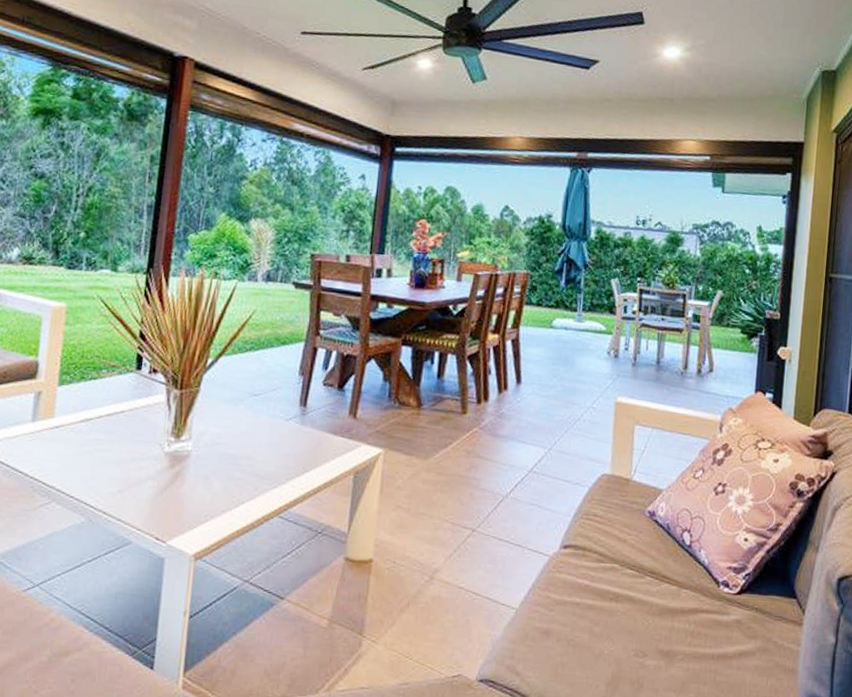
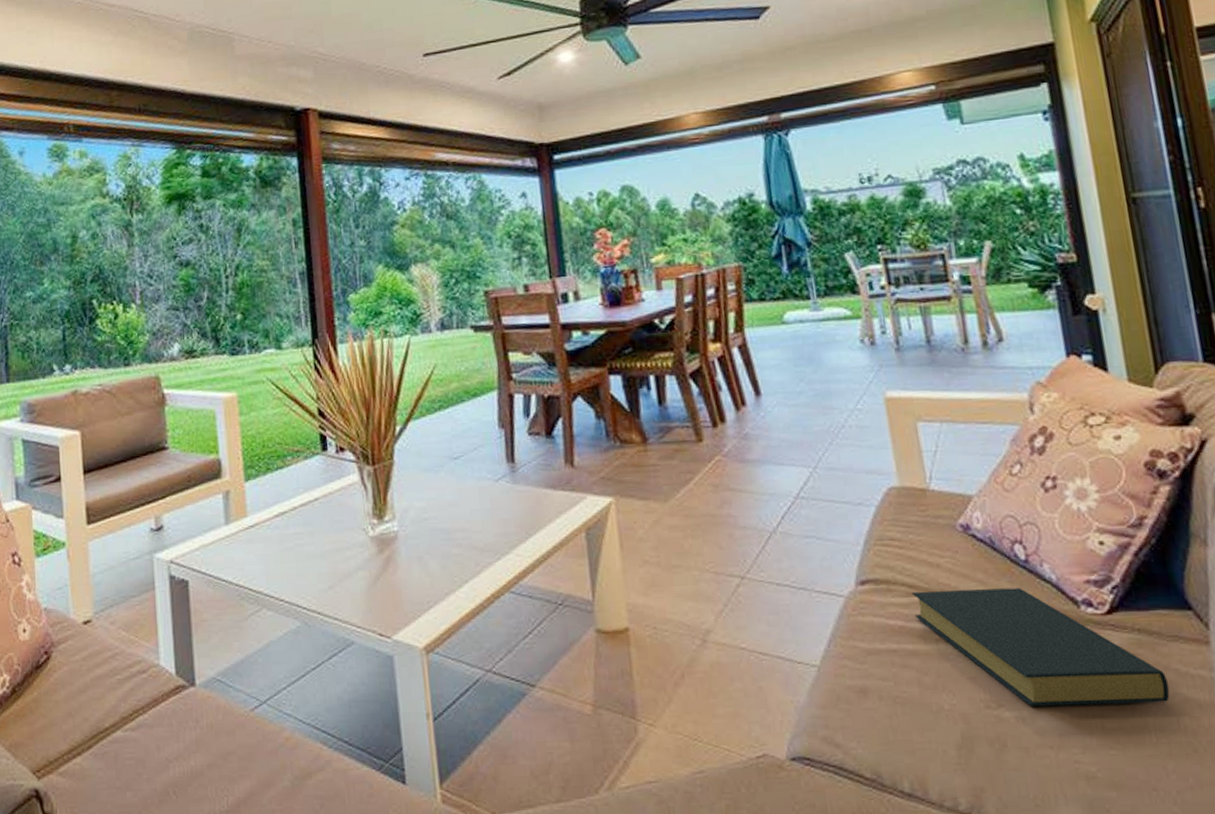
hardback book: none [598,559,768,666] -> present [911,587,1170,707]

